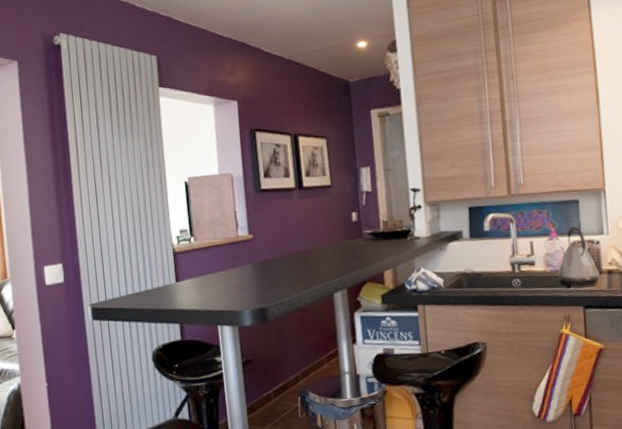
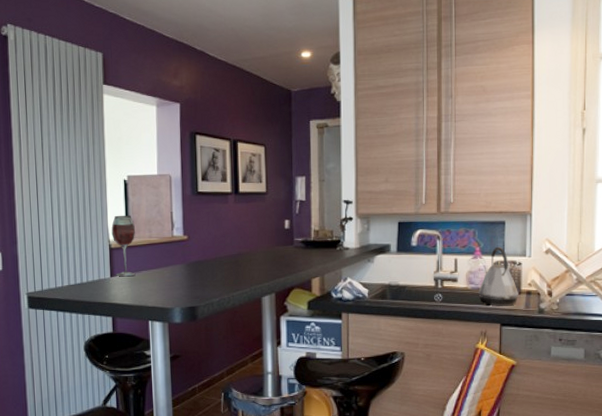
wineglass: none [174,217,202,282] -> present [111,215,136,277]

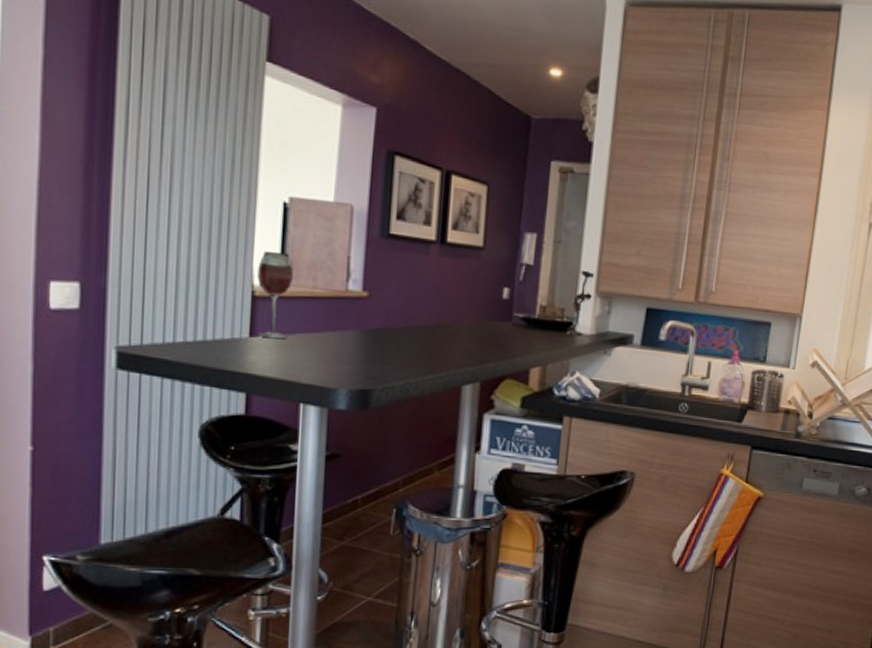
kettle: present [478,246,518,306] -> none [730,352,776,426]

